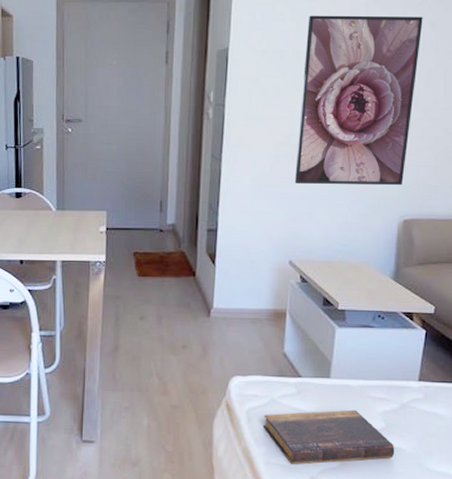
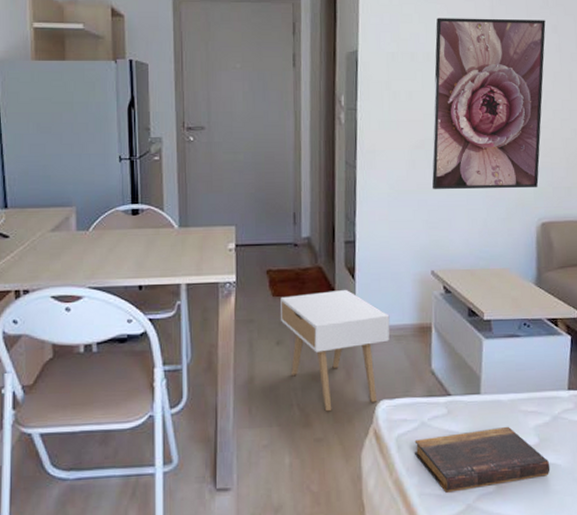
nightstand: none [144,273,247,383] -> present [280,289,390,412]

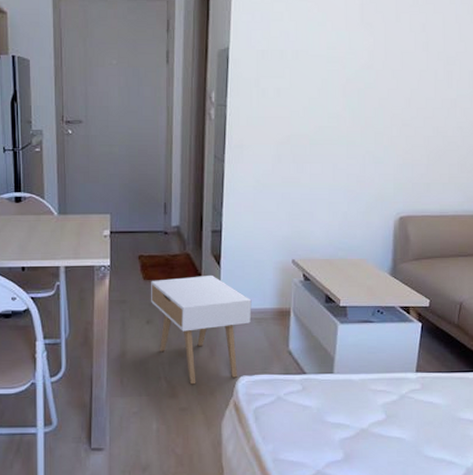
book: present [414,426,550,493] -> none [271,403,395,459]
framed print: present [432,18,546,190] -> none [295,16,414,184]

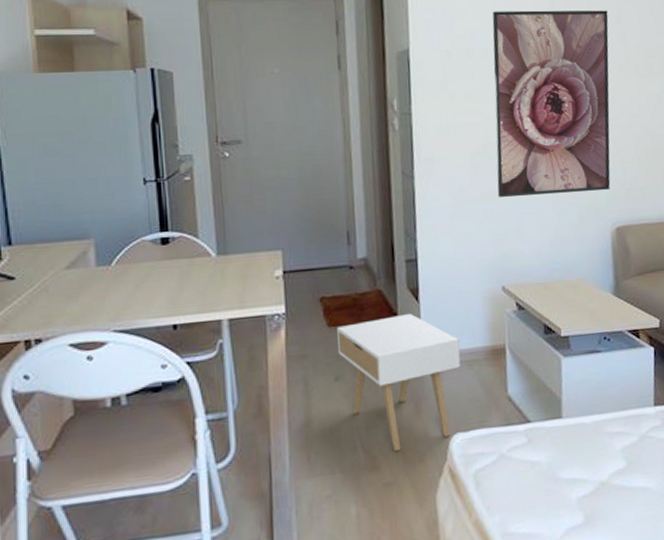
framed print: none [295,16,414,184] -> present [492,10,611,198]

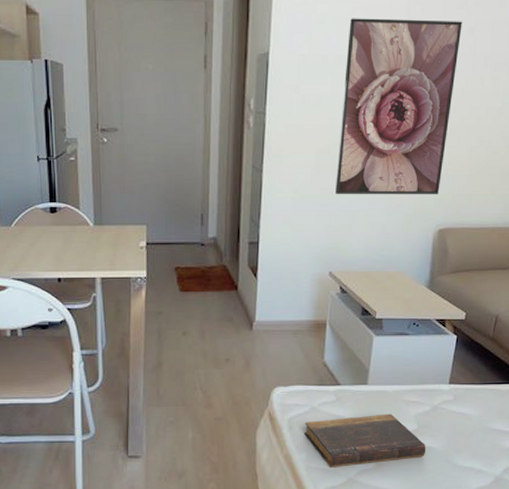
nightstand: present [337,313,461,452] -> none [186,286,288,395]
book: none [494,450,641,530] -> present [304,413,426,467]

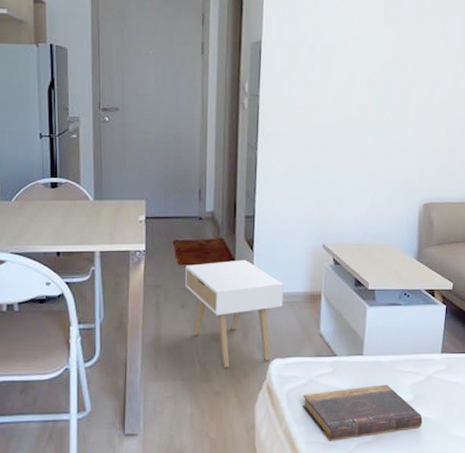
nightstand: none [186,286,288,395] -> present [184,259,284,368]
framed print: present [334,18,462,195] -> none [325,12,435,172]

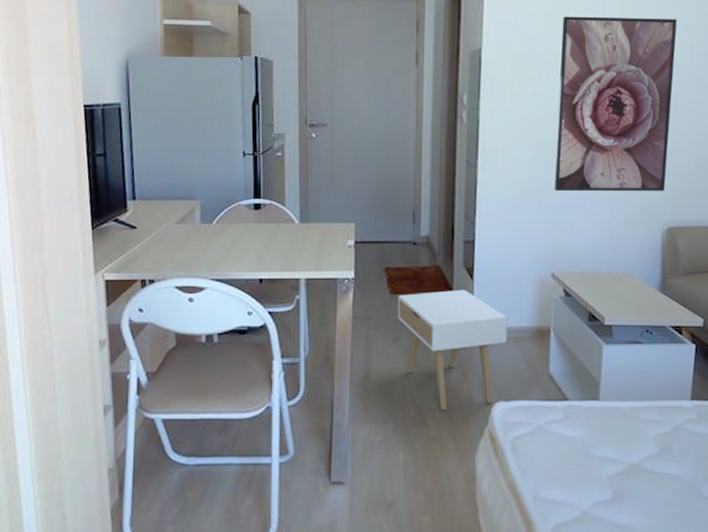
book: present [303,384,423,441] -> none [530,434,670,498]
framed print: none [325,12,435,172] -> present [554,16,677,192]

